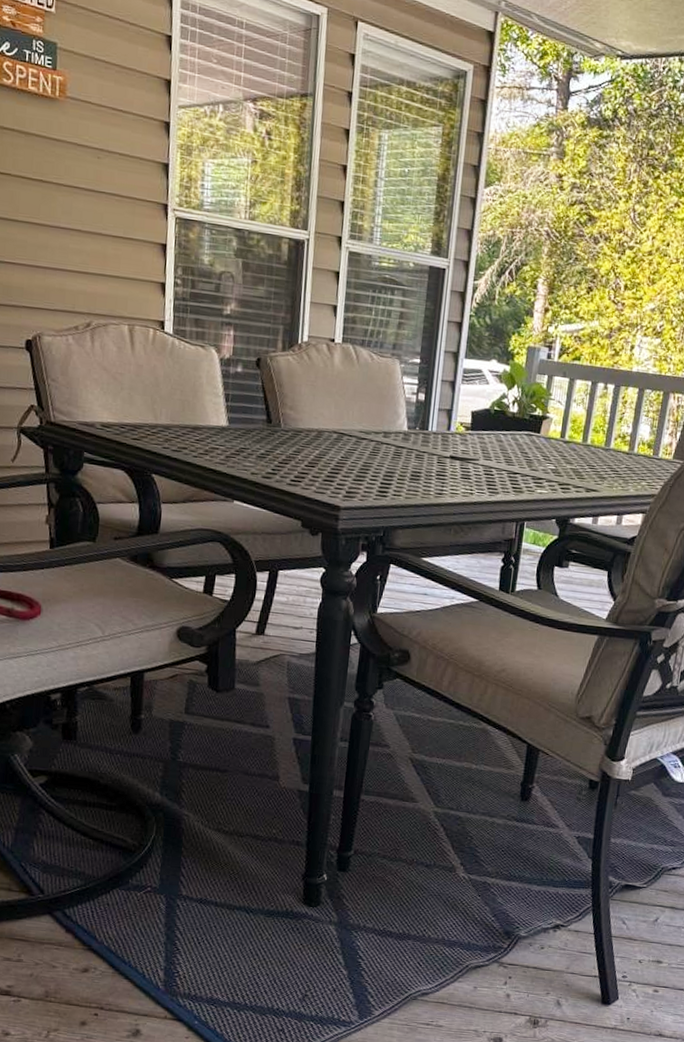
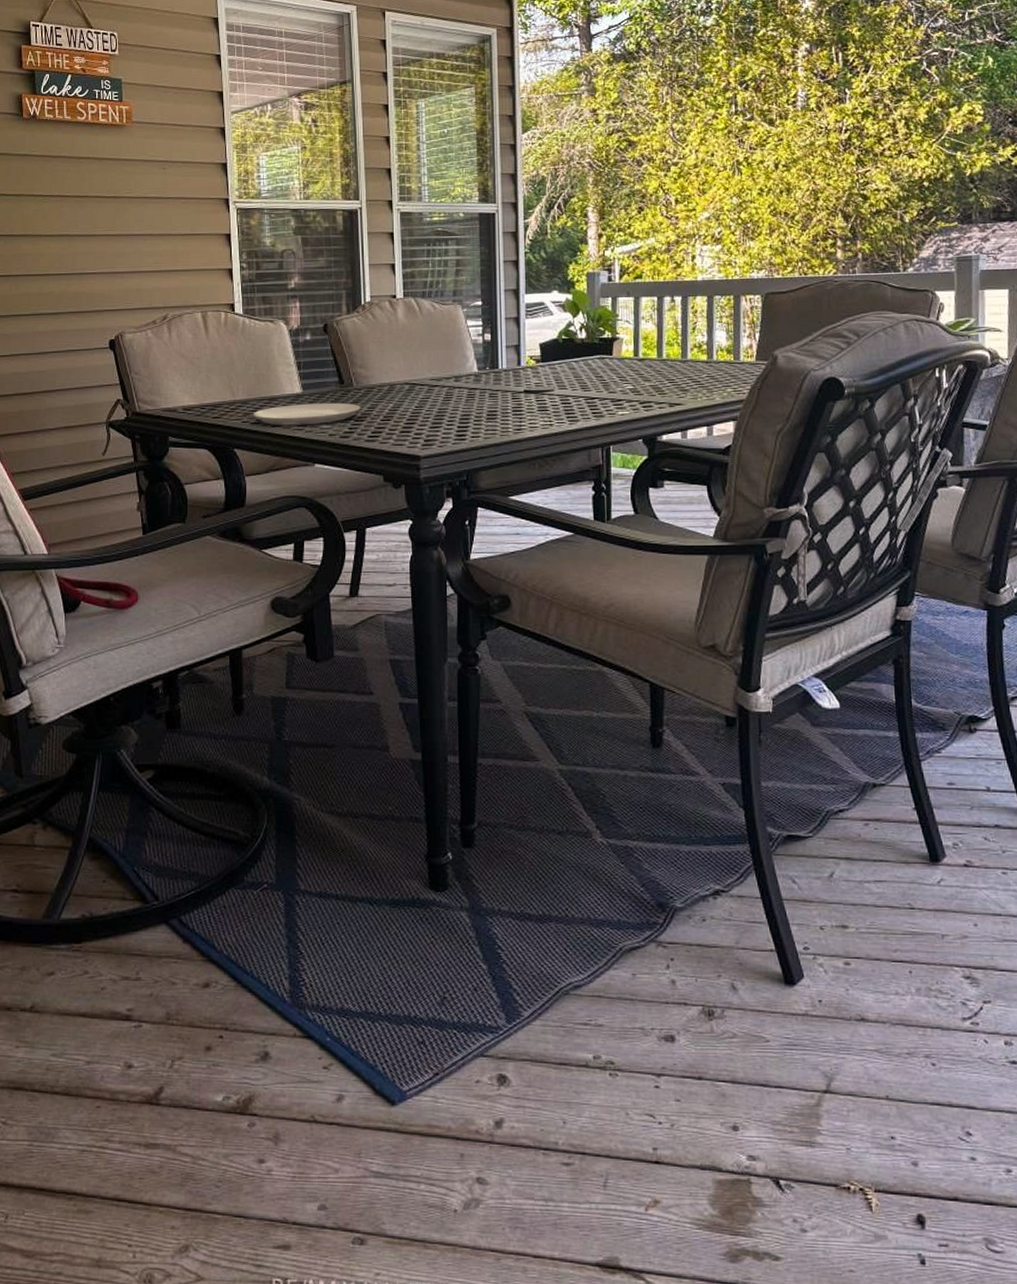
plate: none [174,436,286,461] -> present [253,402,360,426]

